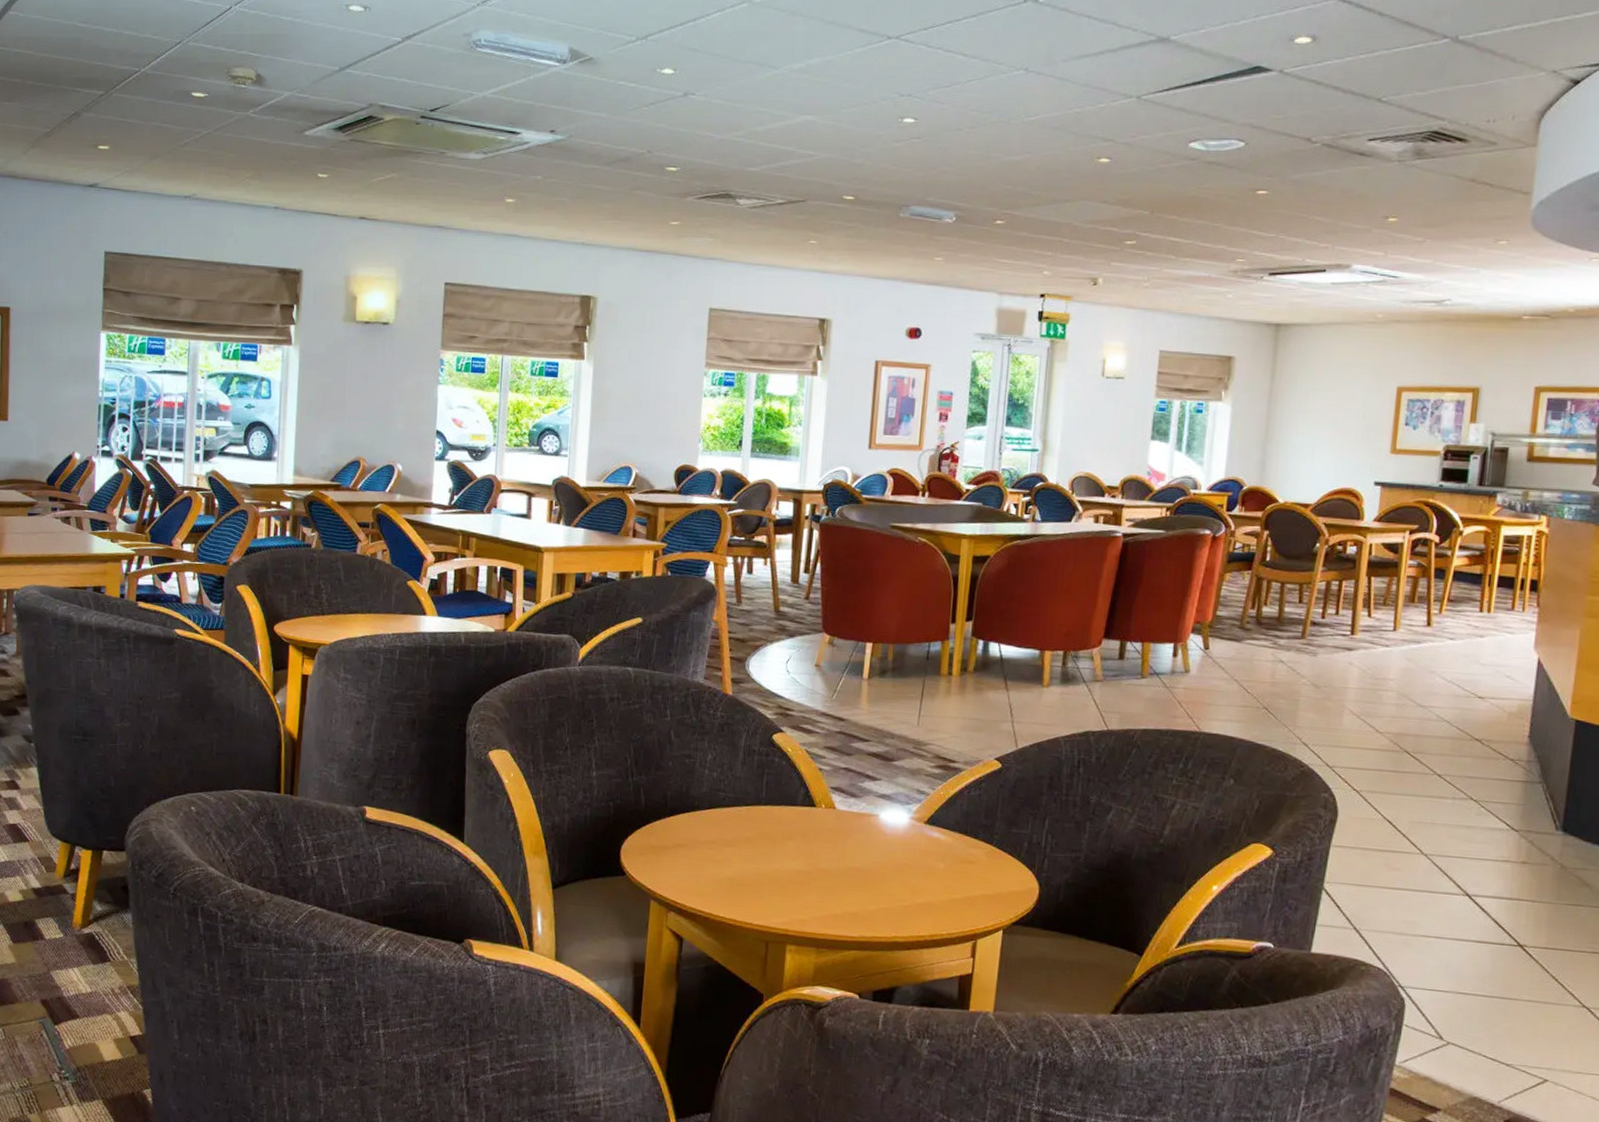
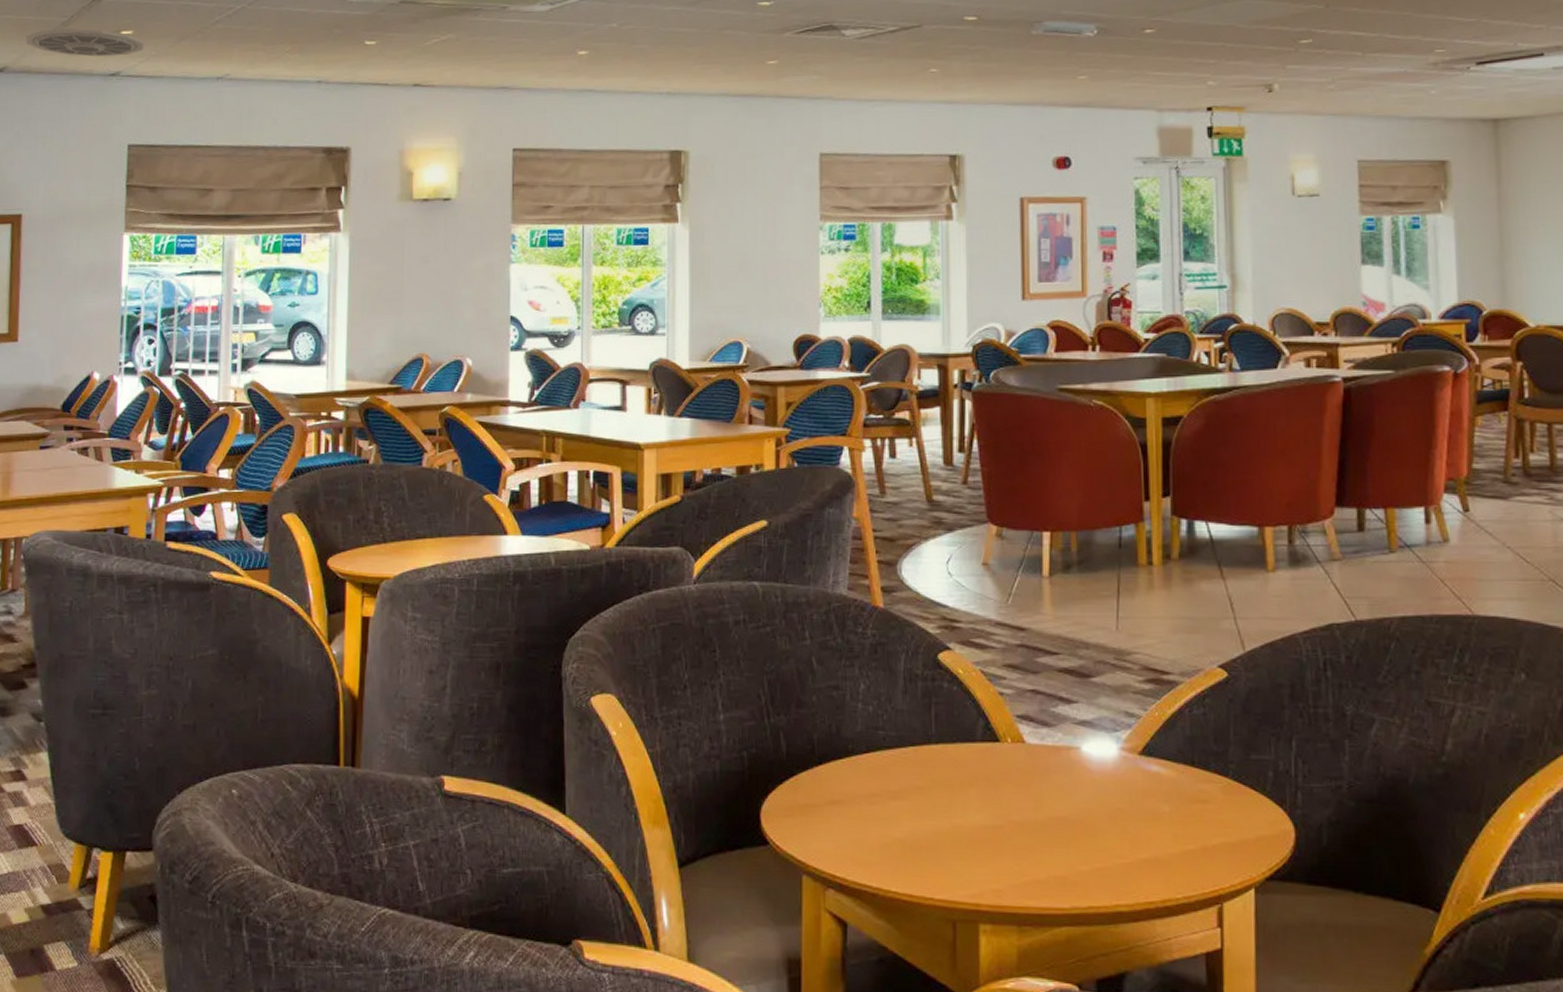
ceiling vent: none [11,138,119,169] -> present [25,28,144,57]

